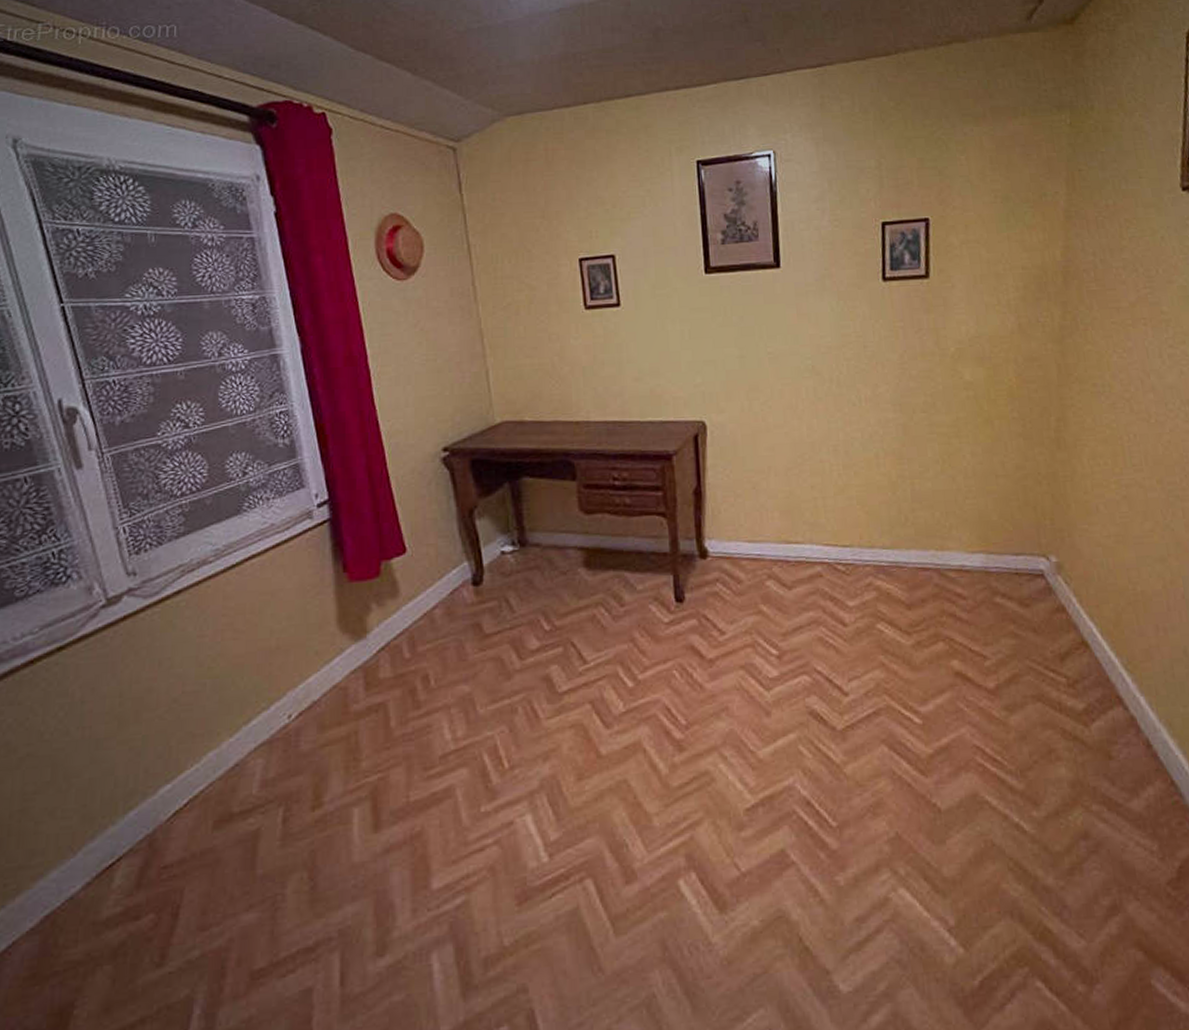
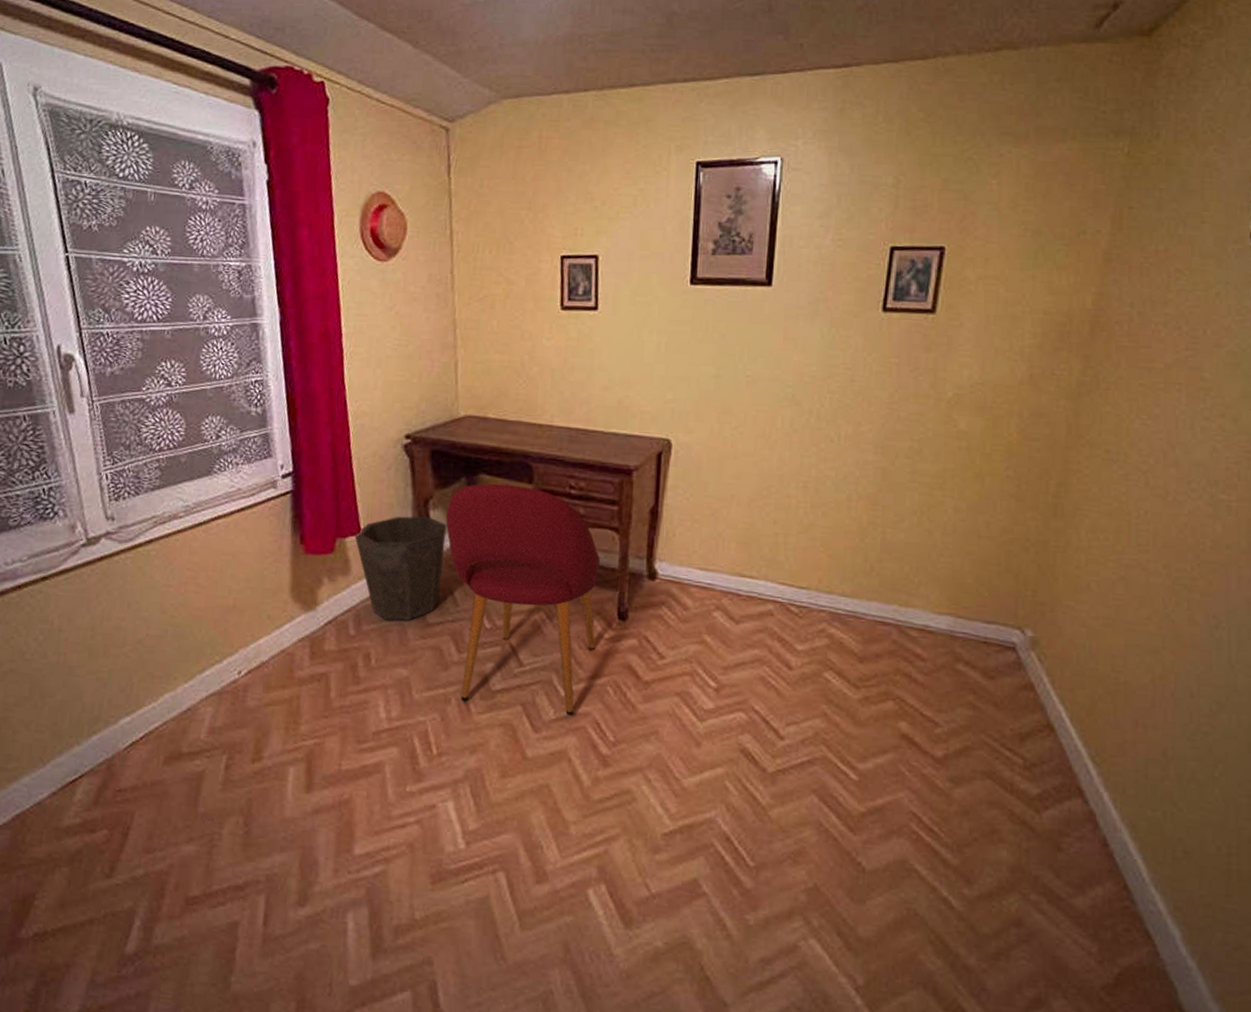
waste bin: none [400,526,495,638] -> present [354,516,447,621]
dining chair: none [493,484,656,709] -> present [446,483,601,716]

